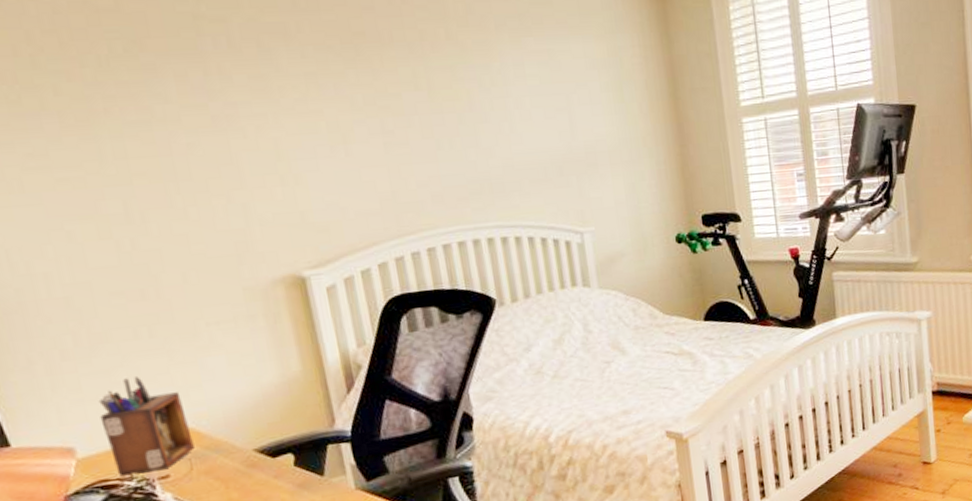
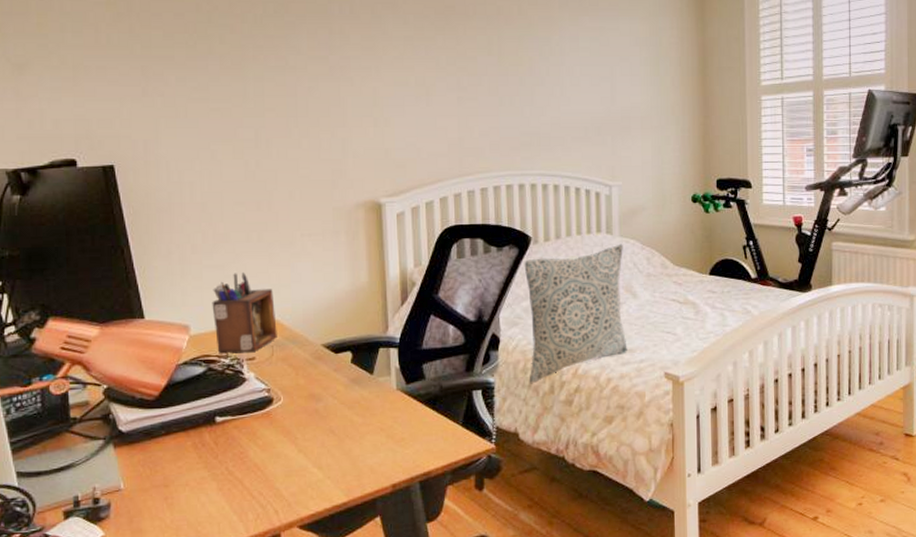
pillow: none [490,296,622,463] -> present [524,244,627,384]

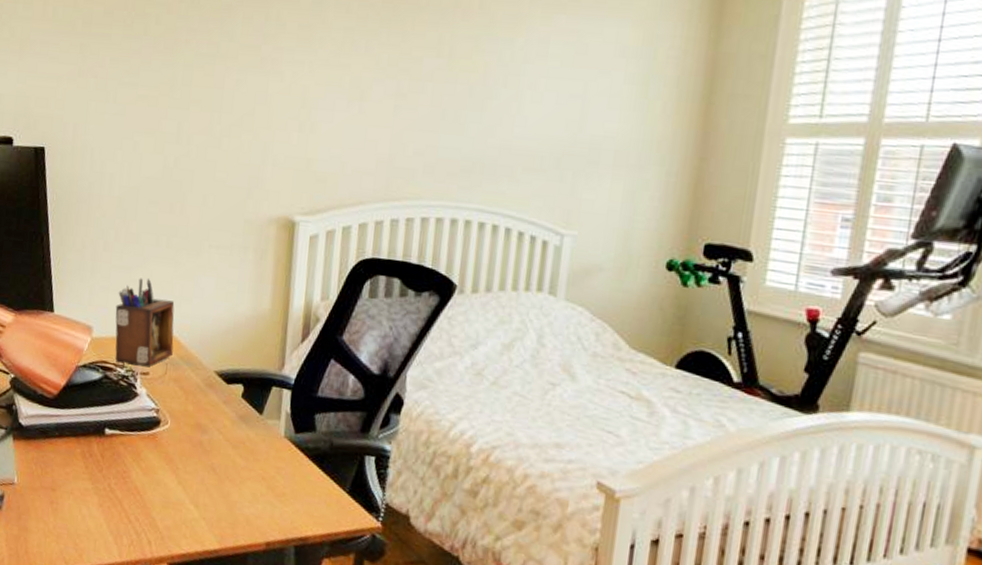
pillow: present [524,244,627,384] -> none [430,309,568,462]

